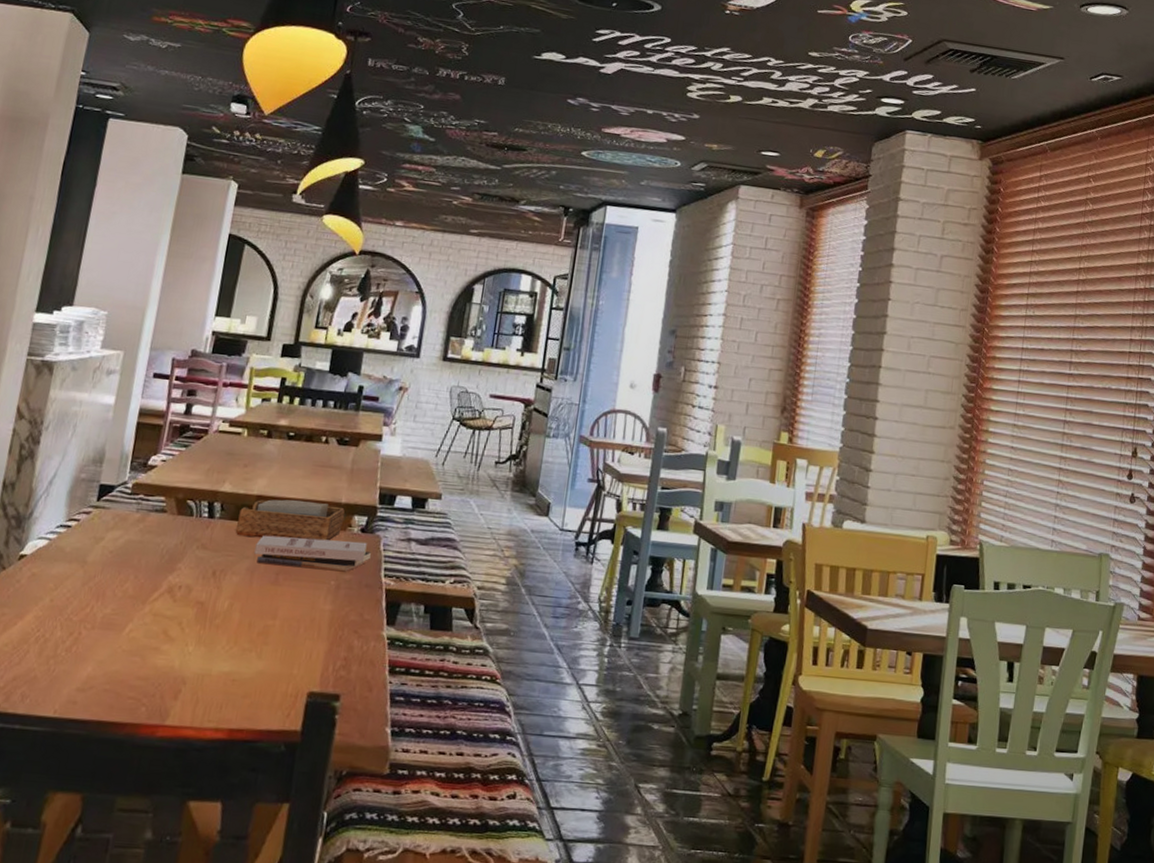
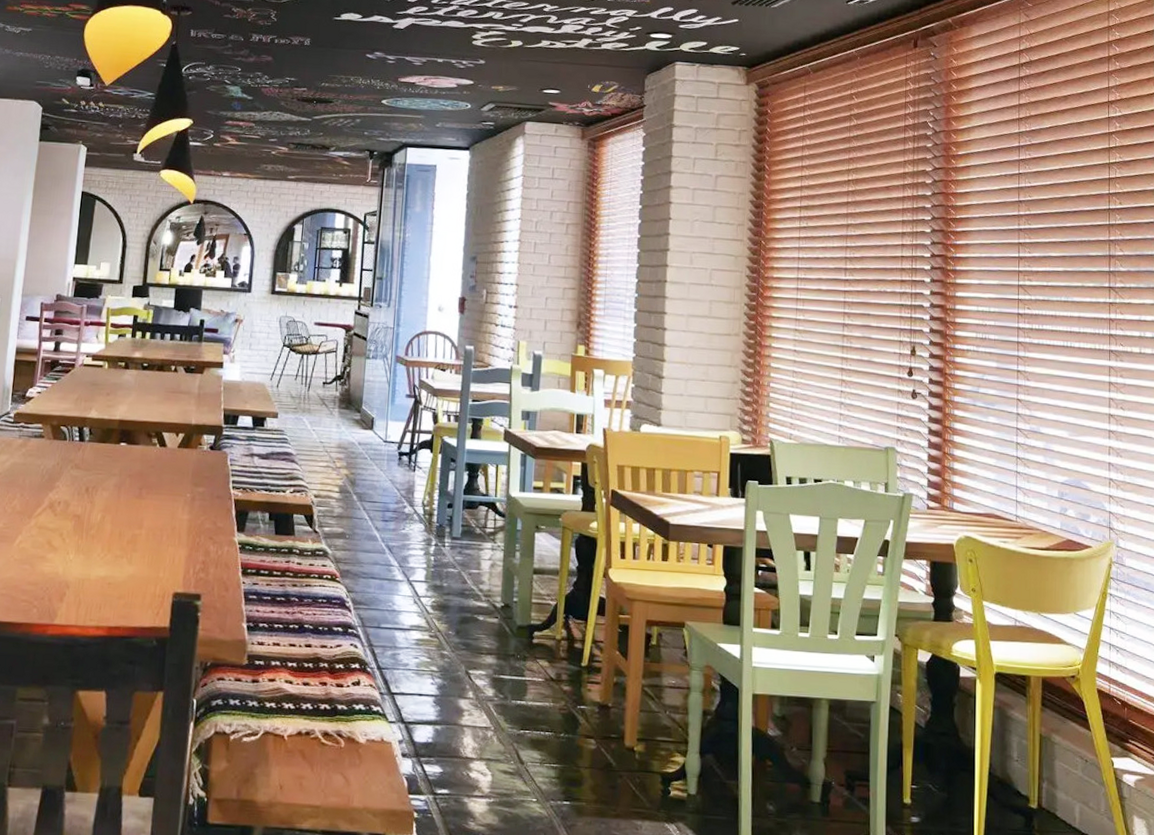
napkin holder: present [235,499,345,541] -> none [102,422,195,458]
books: present [254,535,371,572] -> none [120,454,220,485]

